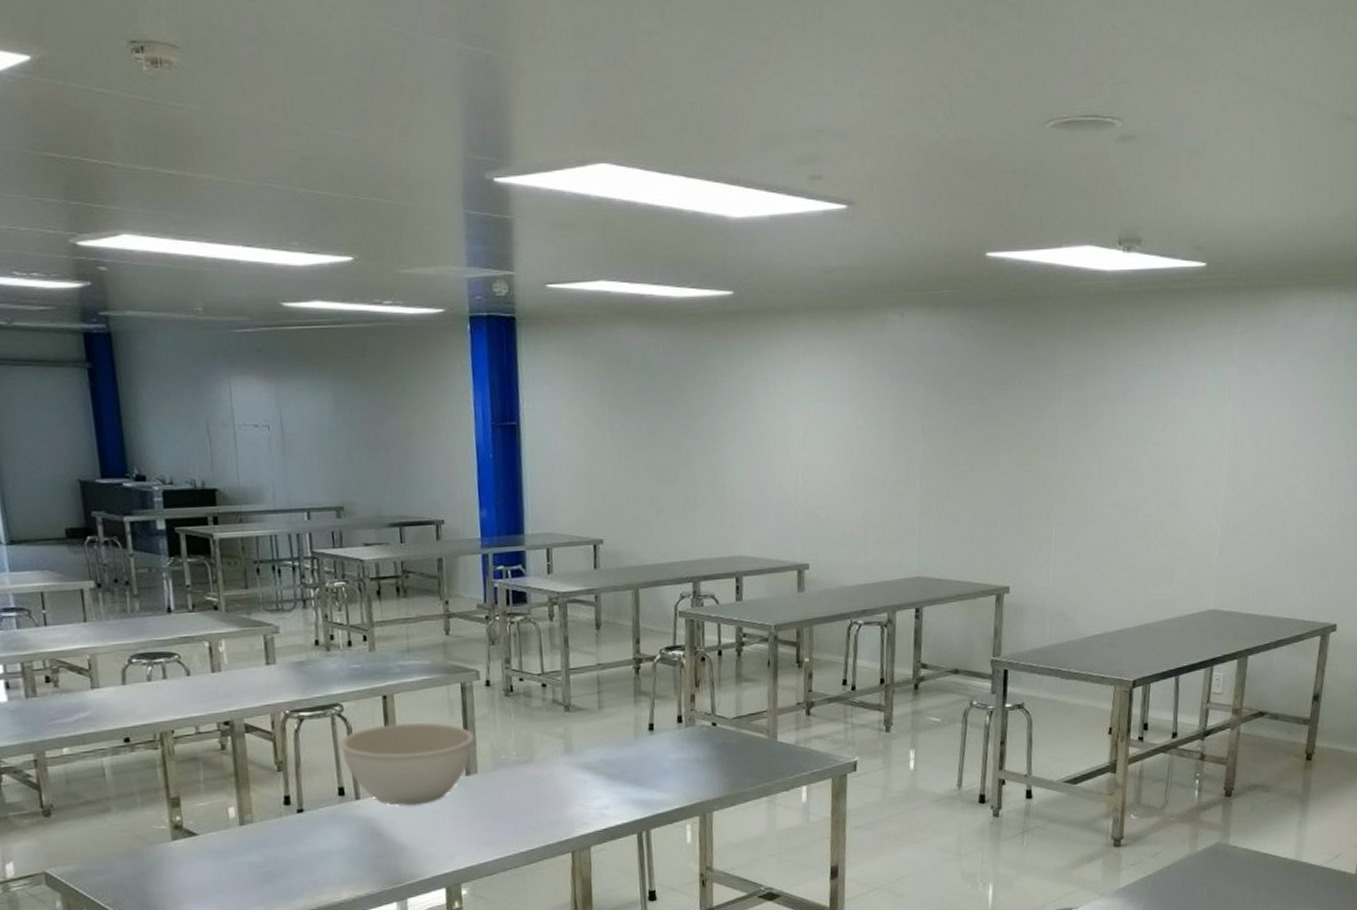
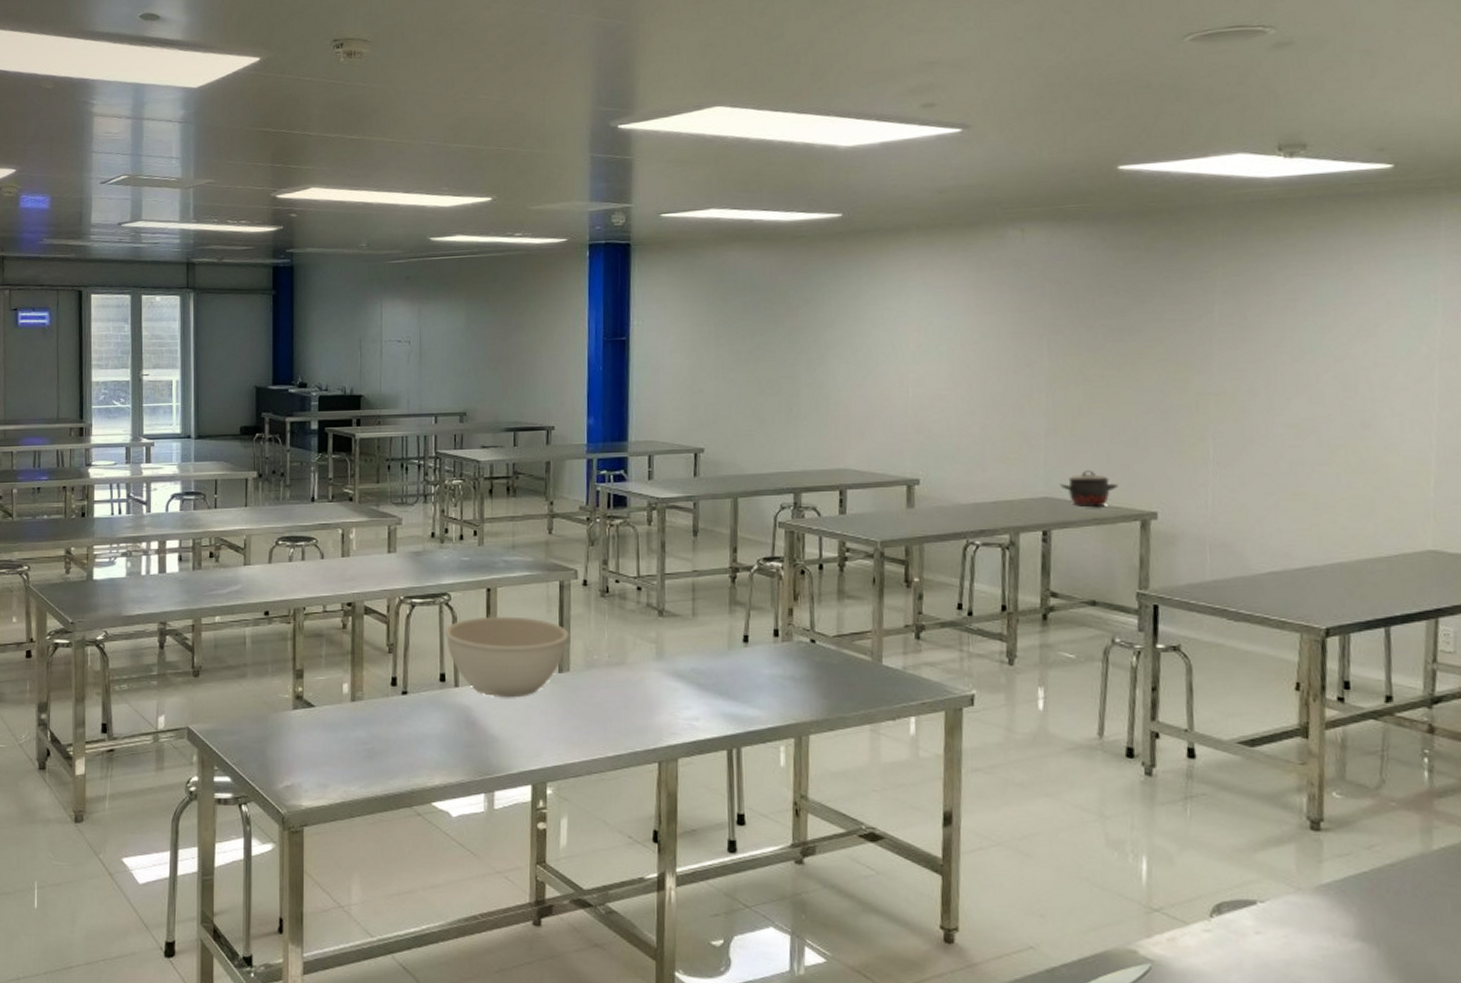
cooking pot: none [931,549,979,584] -> present [1060,469,1118,507]

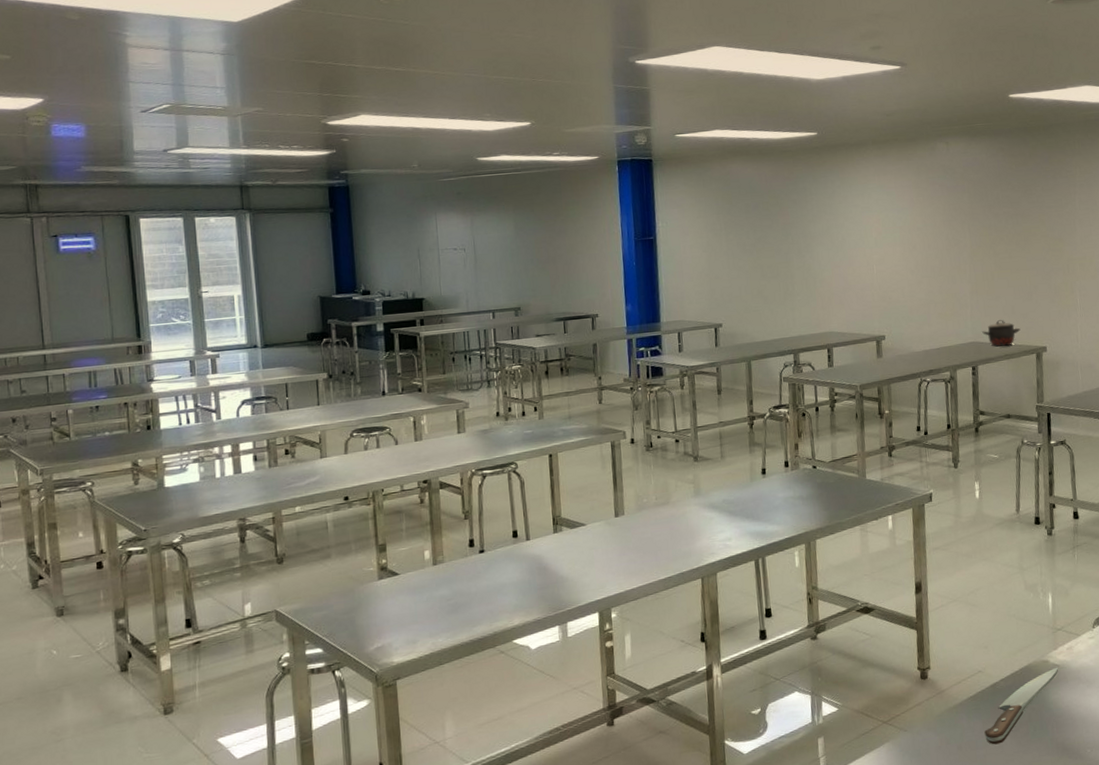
bowl: present [445,616,569,697] -> none [514,475,622,544]

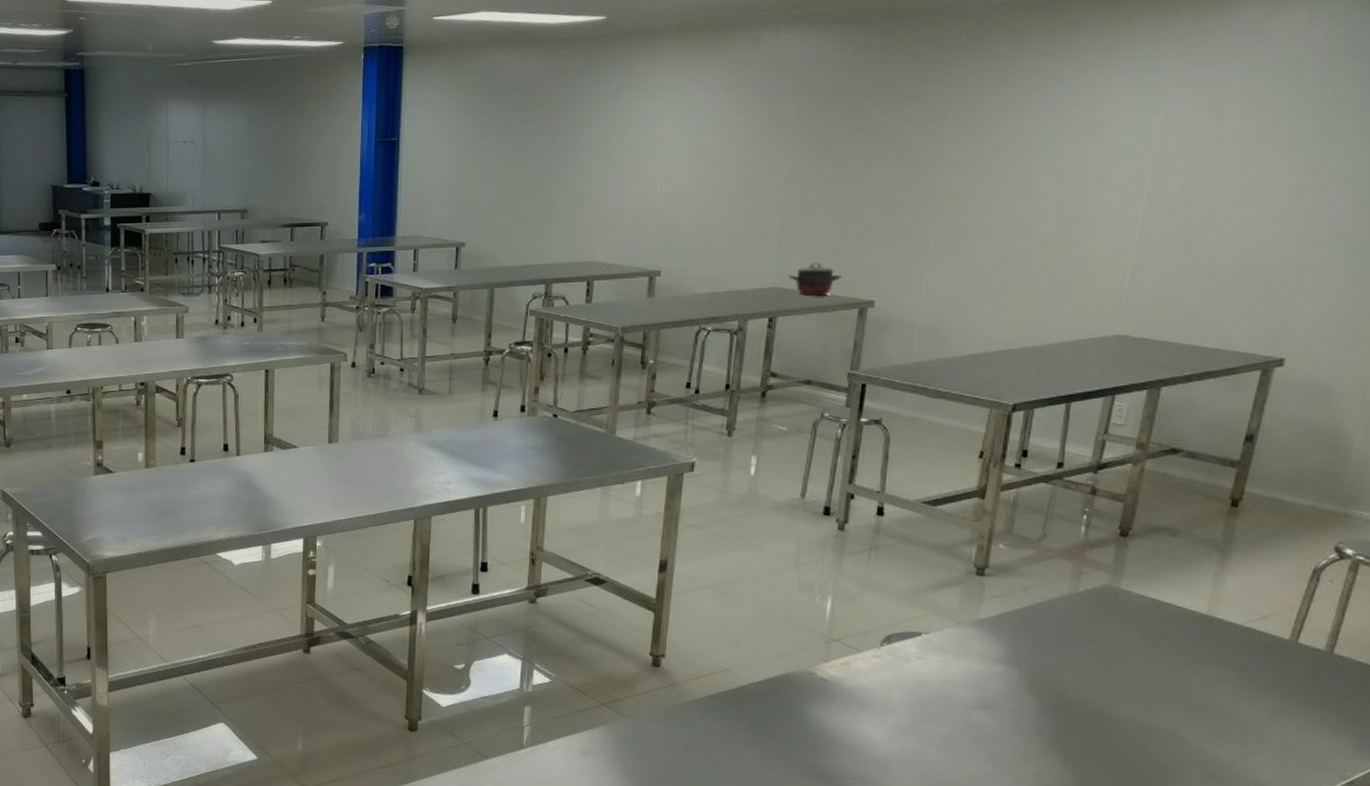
kitchen knife: present [984,667,1059,745] -> none [721,682,827,753]

